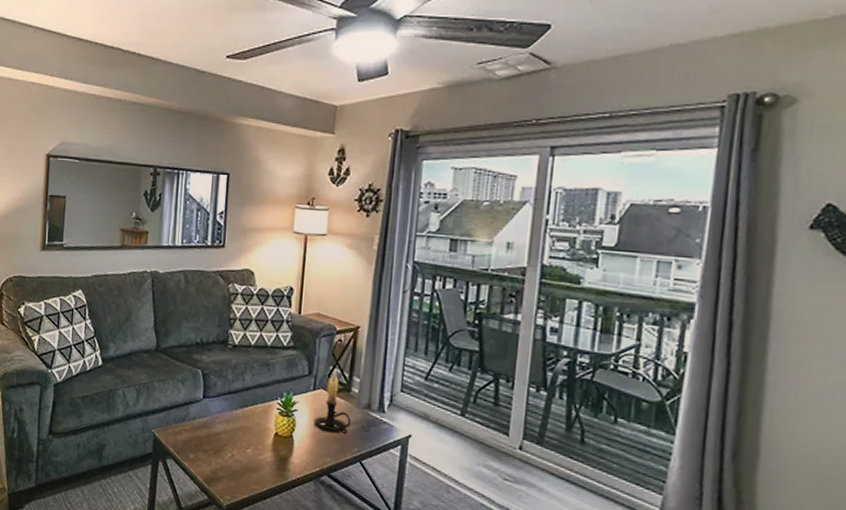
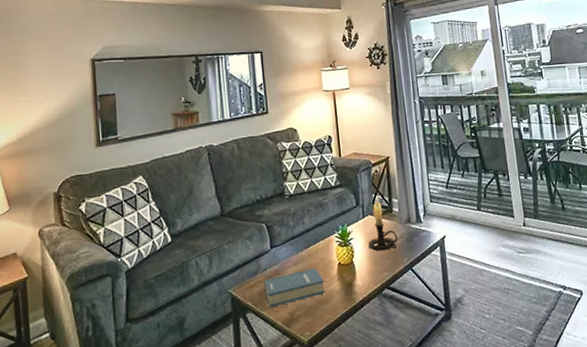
hardback book: none [189,429,256,462] -> present [264,268,325,308]

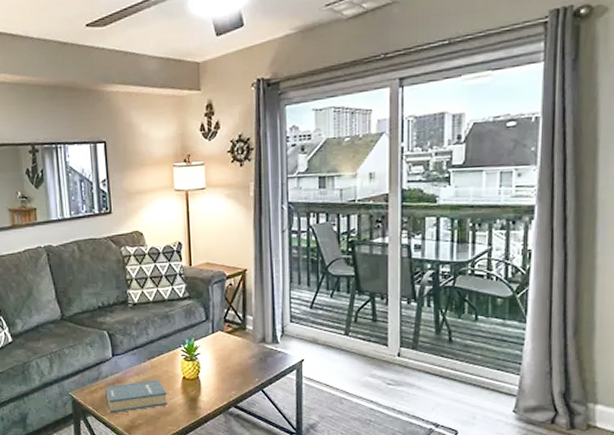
candle holder: present [368,196,398,252] -> none [216,312,250,369]

